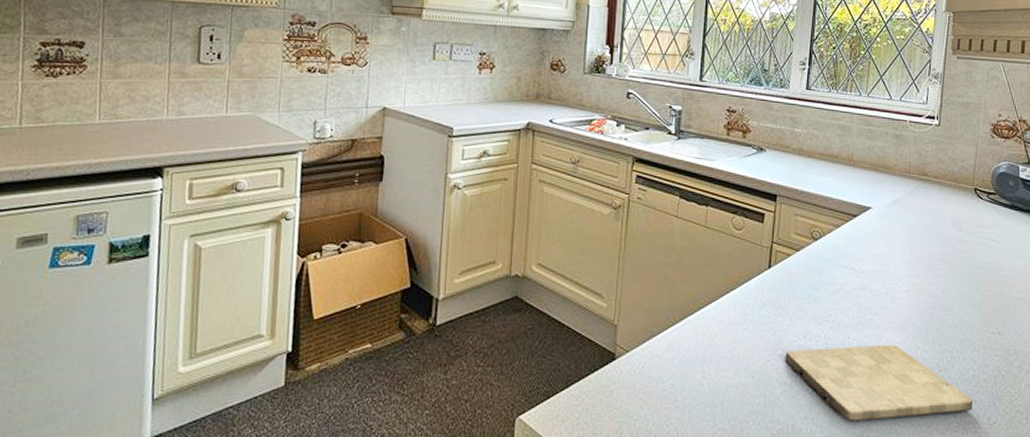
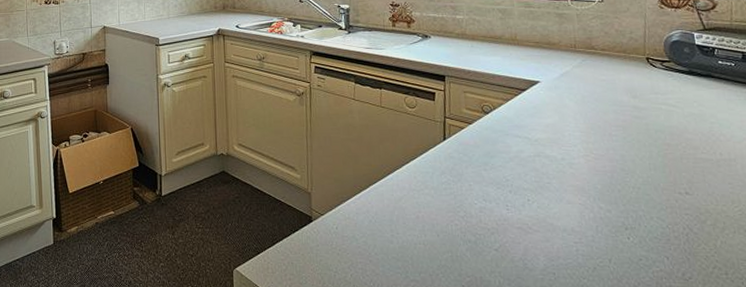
cutting board: present [785,345,973,422] -> none [467,206,665,276]

